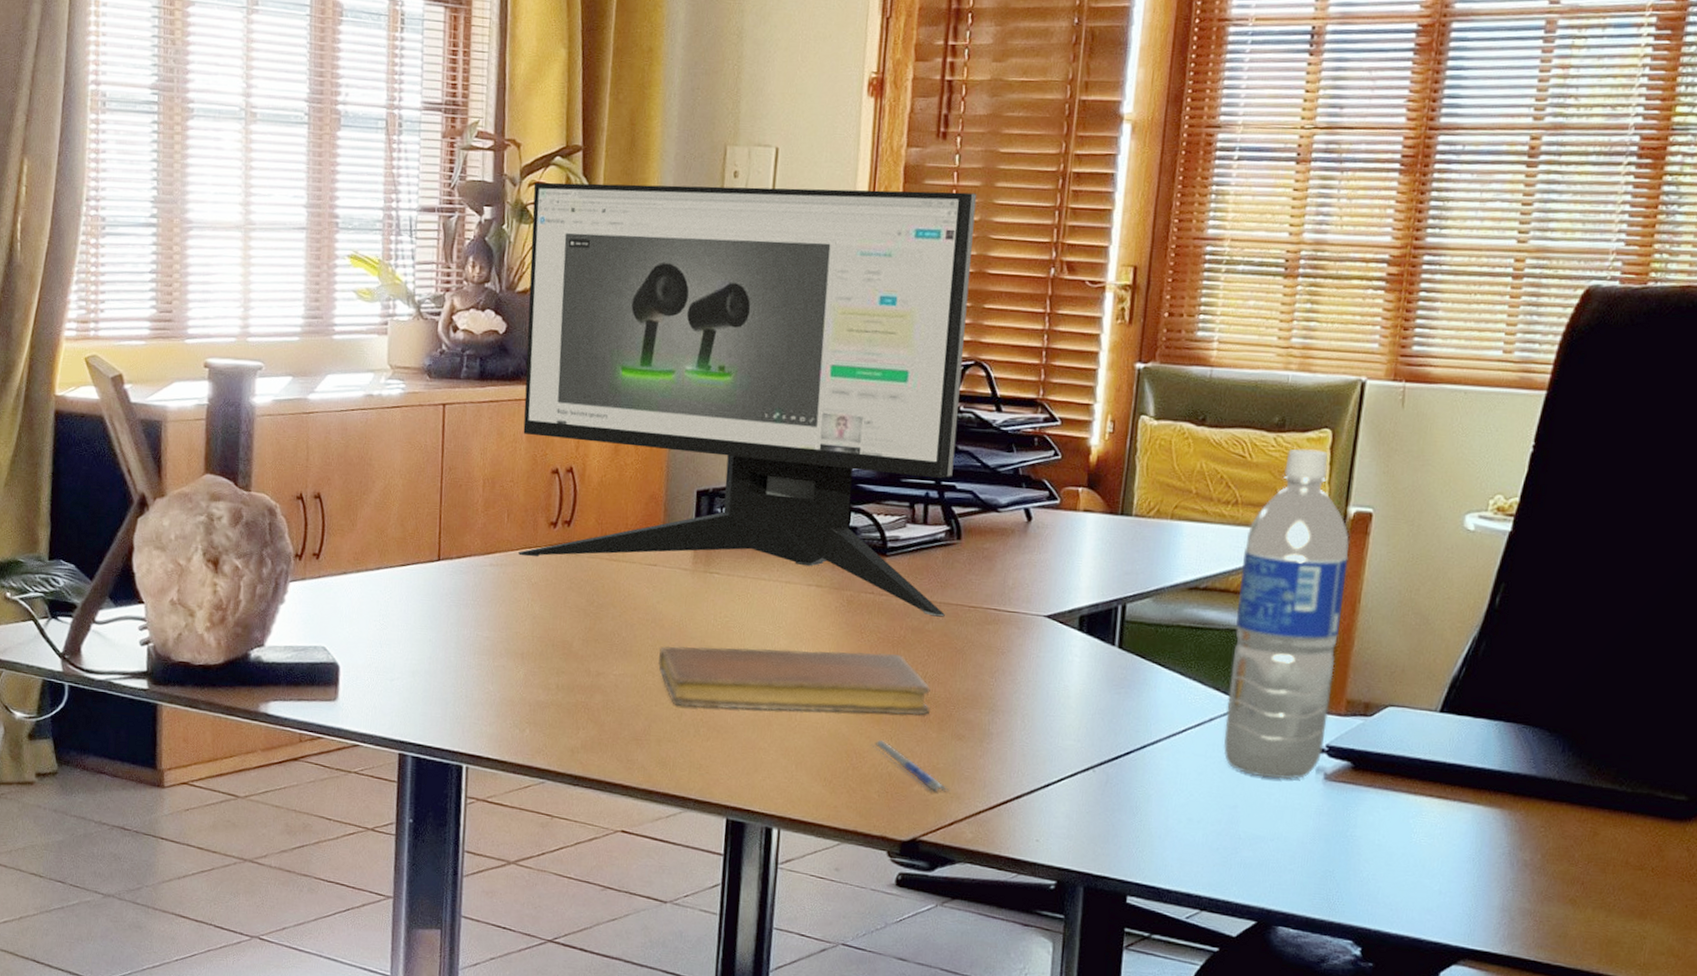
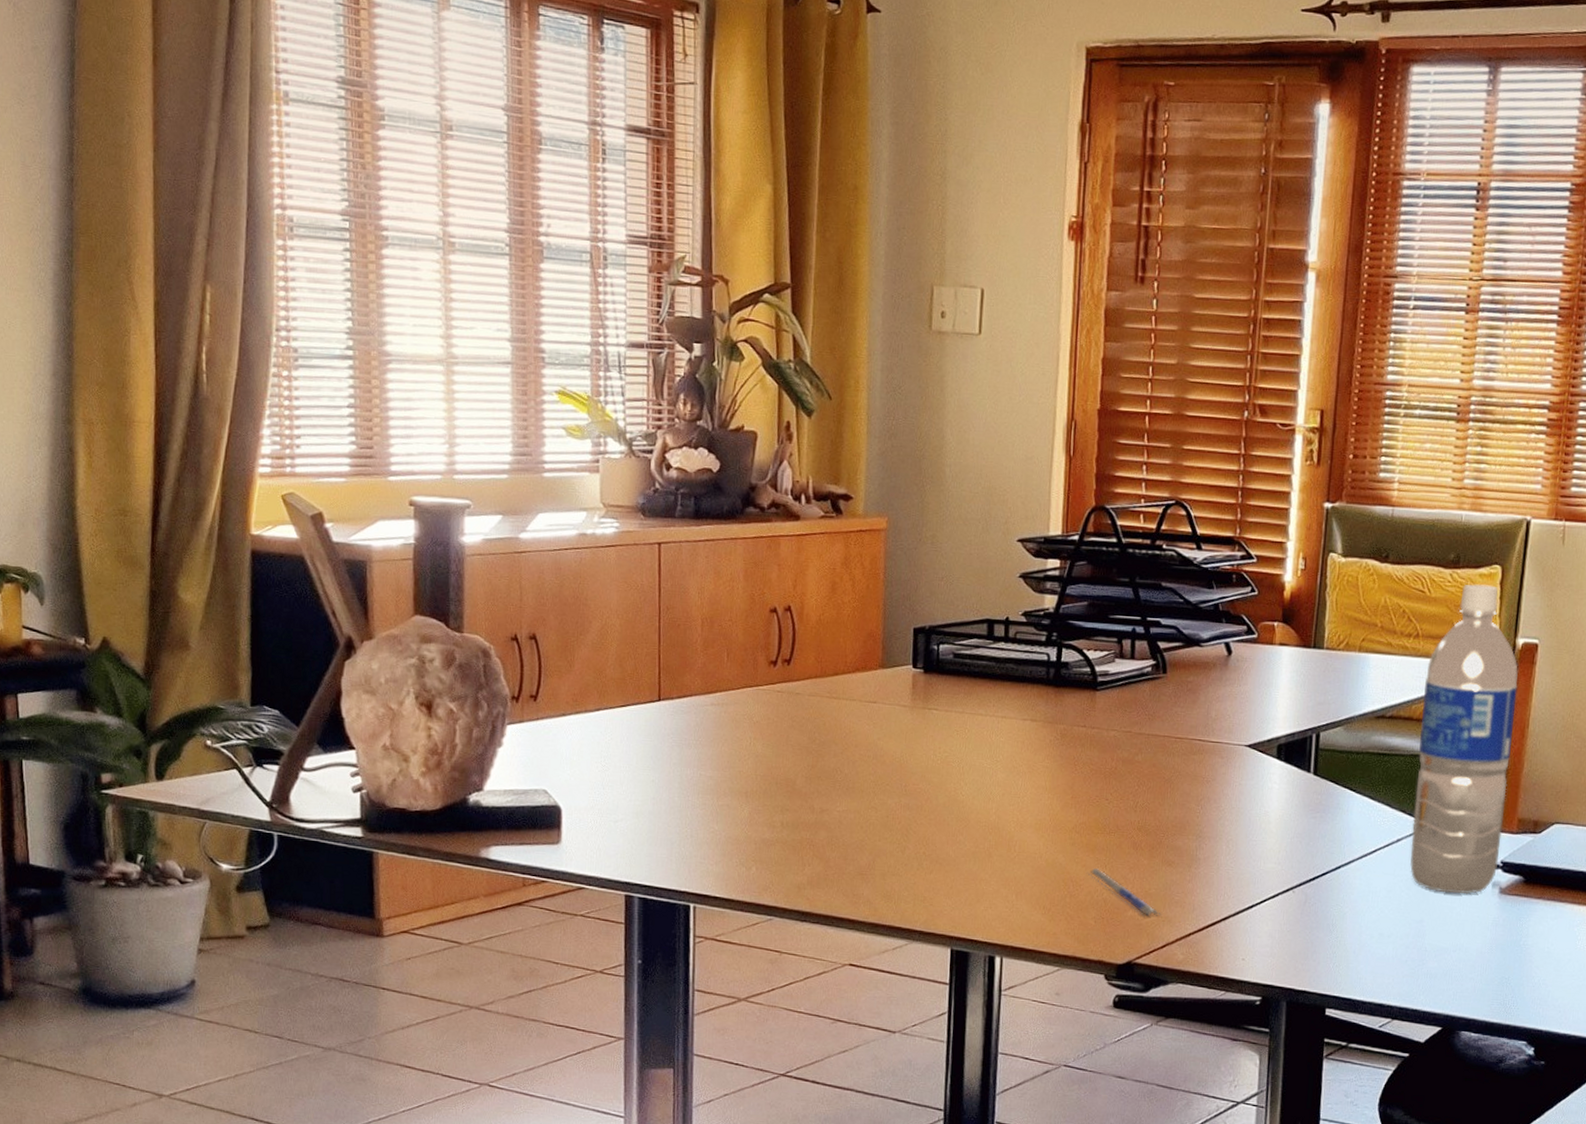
computer monitor: present [518,182,977,617] -> none [739,319,1174,748]
notebook: present [658,646,930,715] -> none [881,781,1141,843]

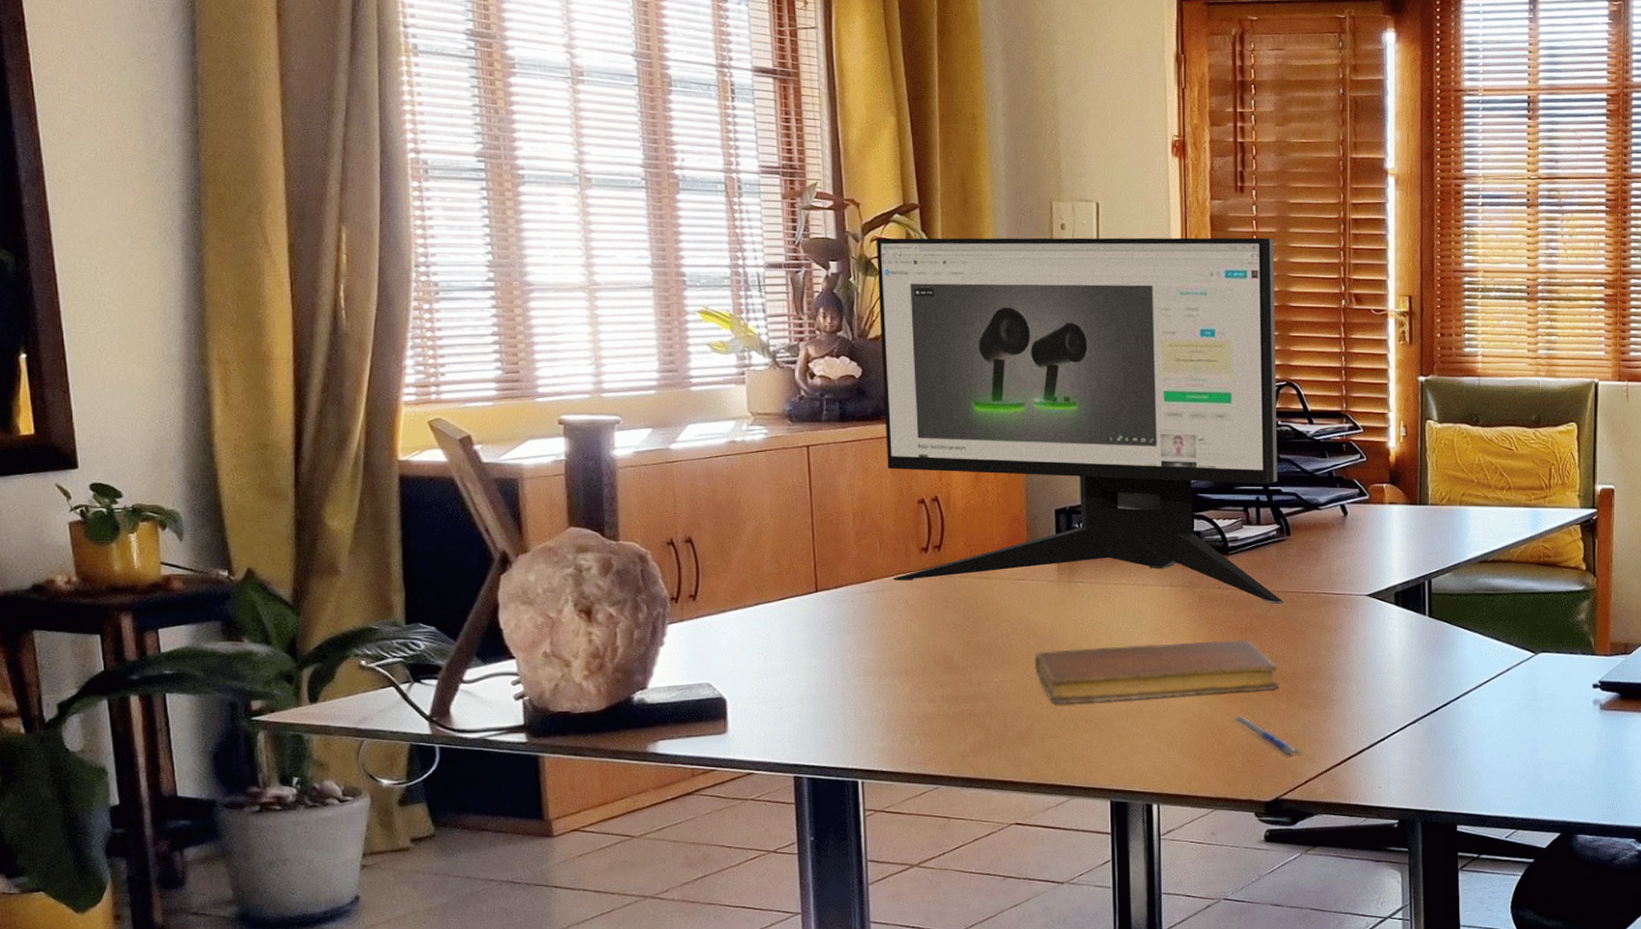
computer monitor: none [739,319,1174,748] -> present [876,237,1283,604]
notebook: none [881,781,1141,843] -> present [1035,639,1279,704]
water bottle: present [1410,584,1518,895] -> none [1520,440,1600,713]

